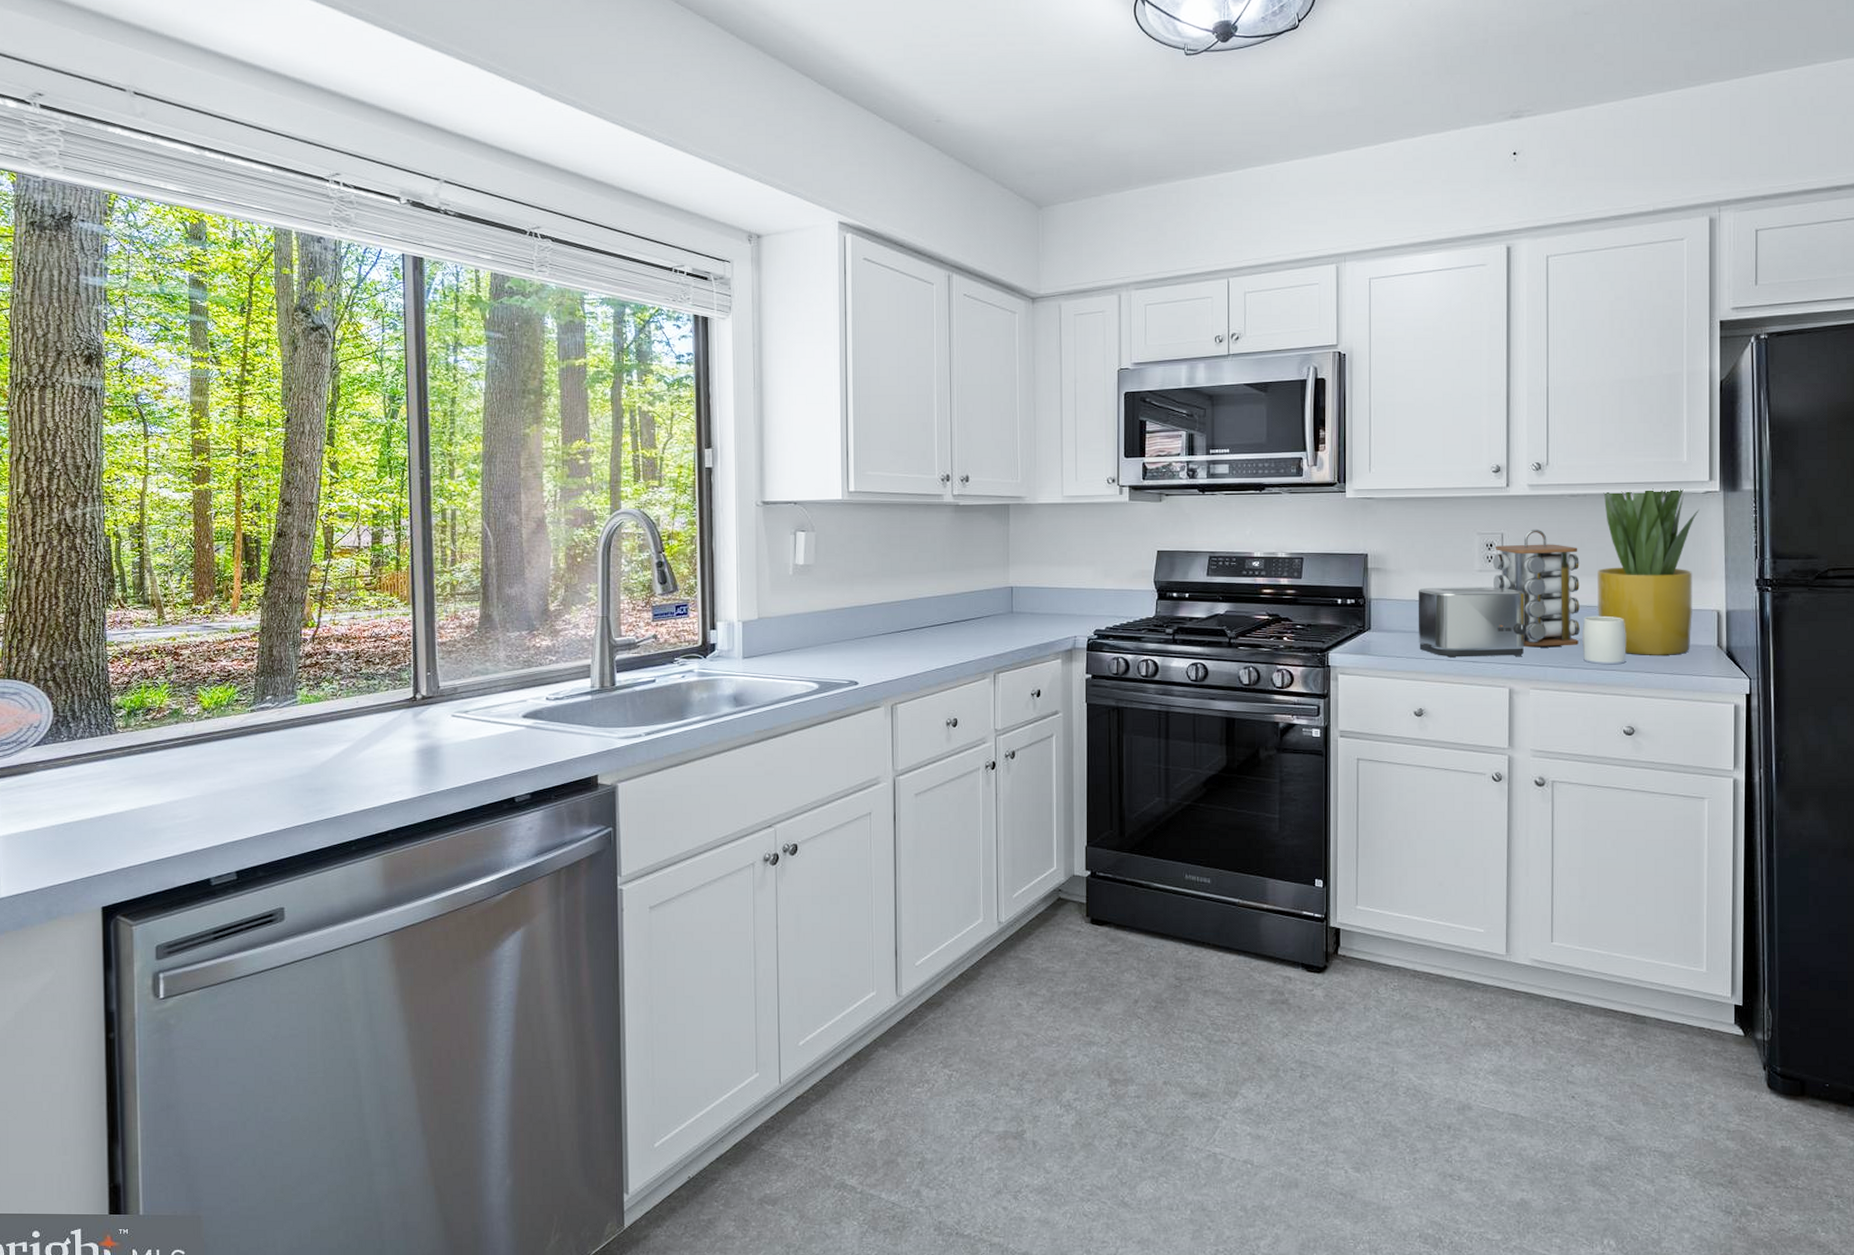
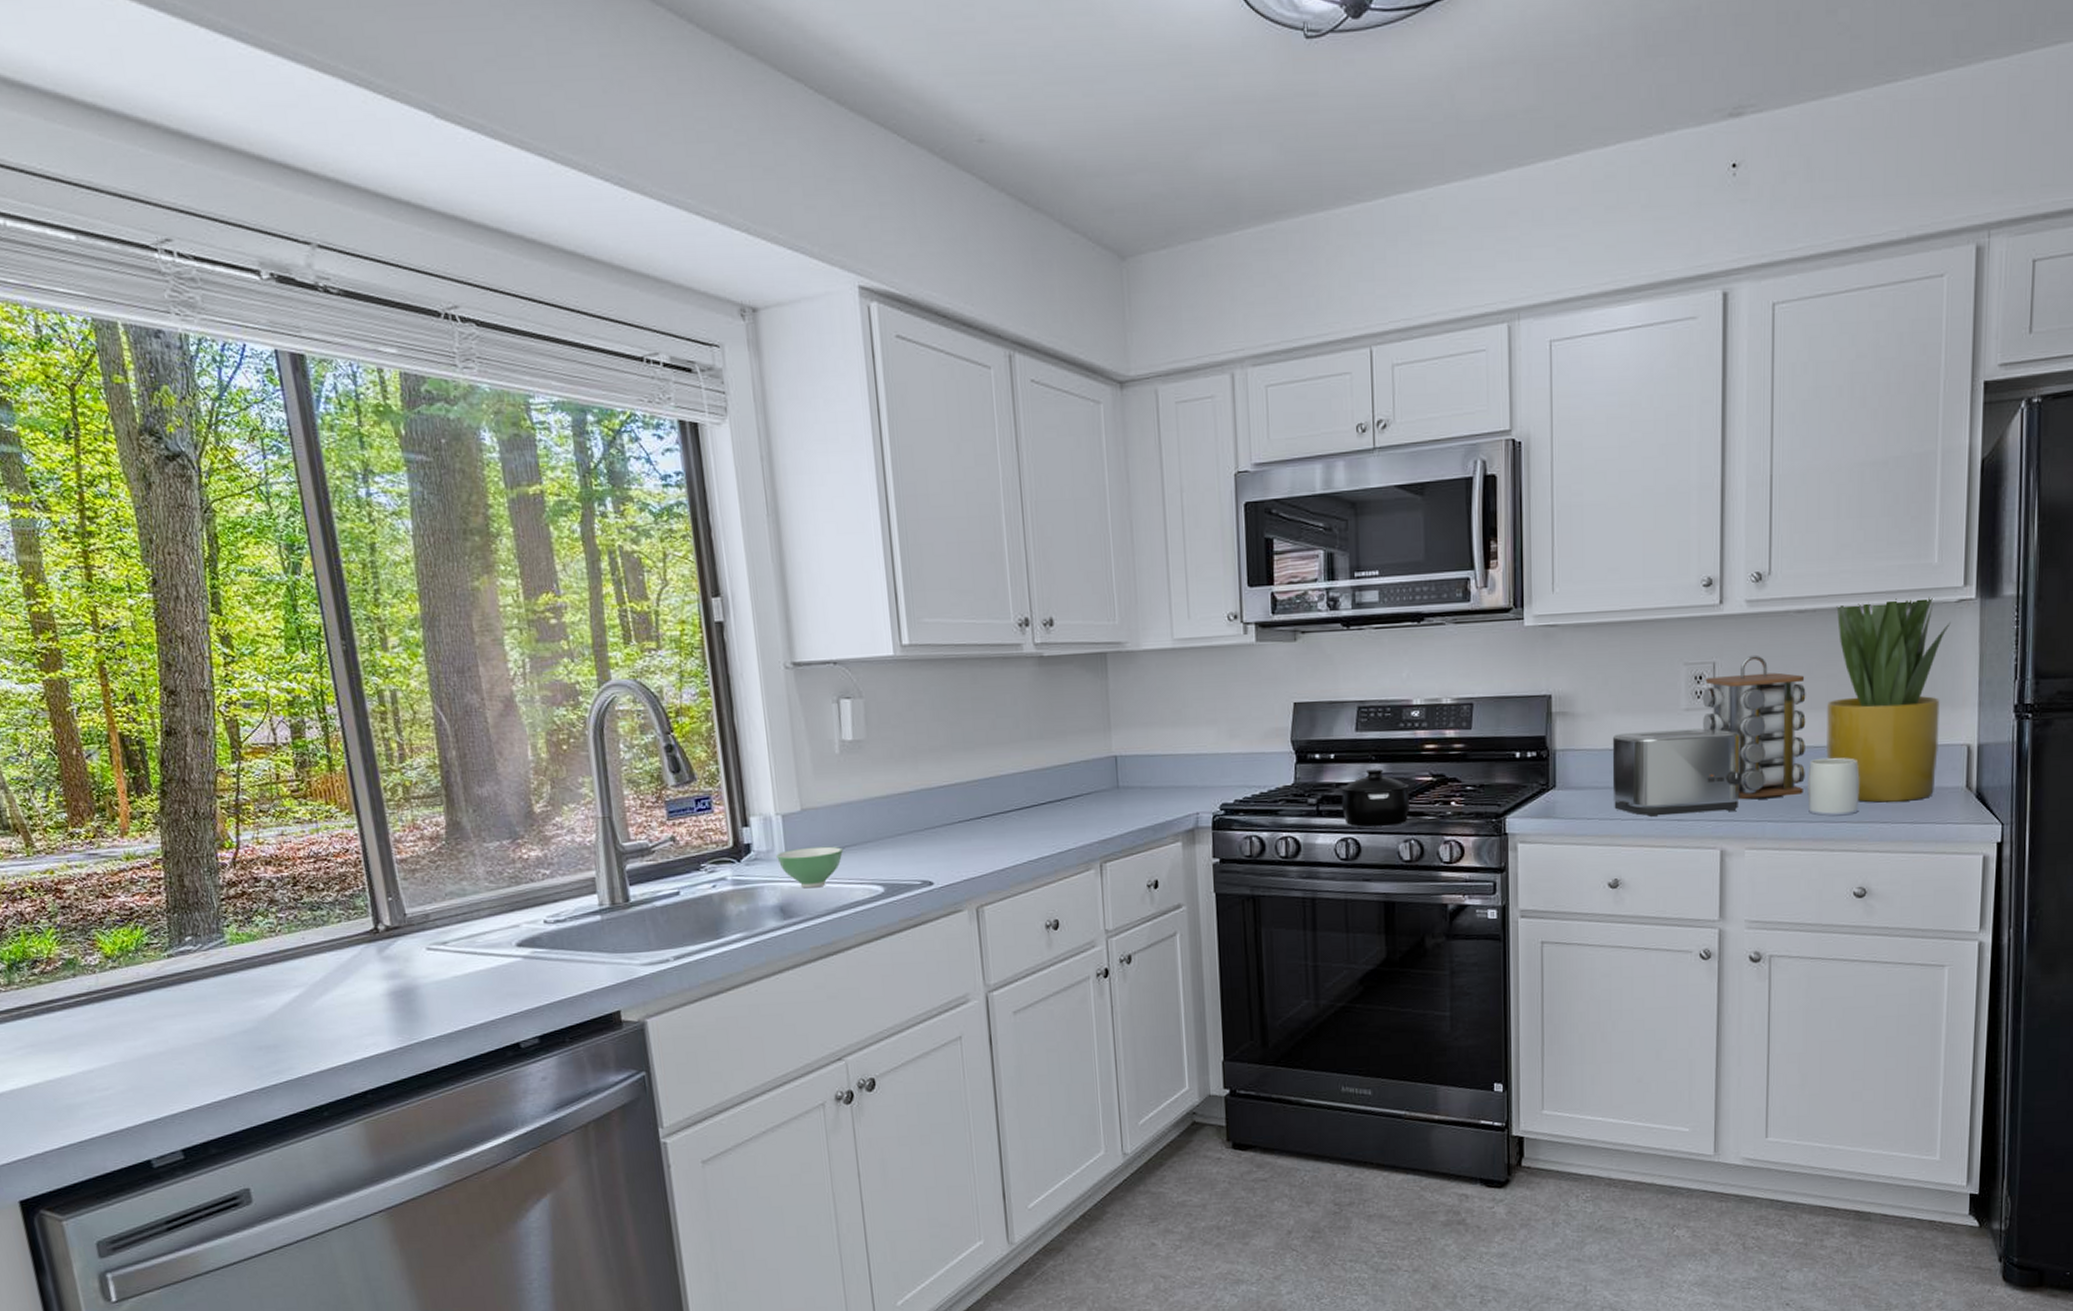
bowl: none [734,649,789,682] -> present [775,846,844,889]
saucepan: none [1194,607,1250,654] -> present [1341,769,1411,827]

